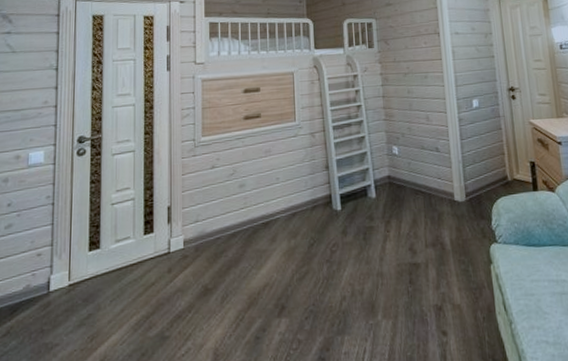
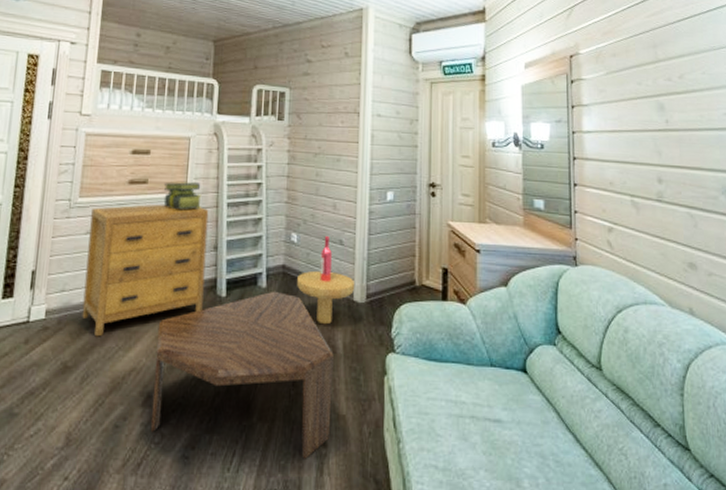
dresser: none [214,132,322,259] -> present [82,204,209,337]
stack of books: none [275,111,310,138] -> present [163,182,202,210]
coffee table: none [284,199,448,349] -> present [150,291,334,459]
side table: none [402,145,454,225] -> present [297,236,354,325]

